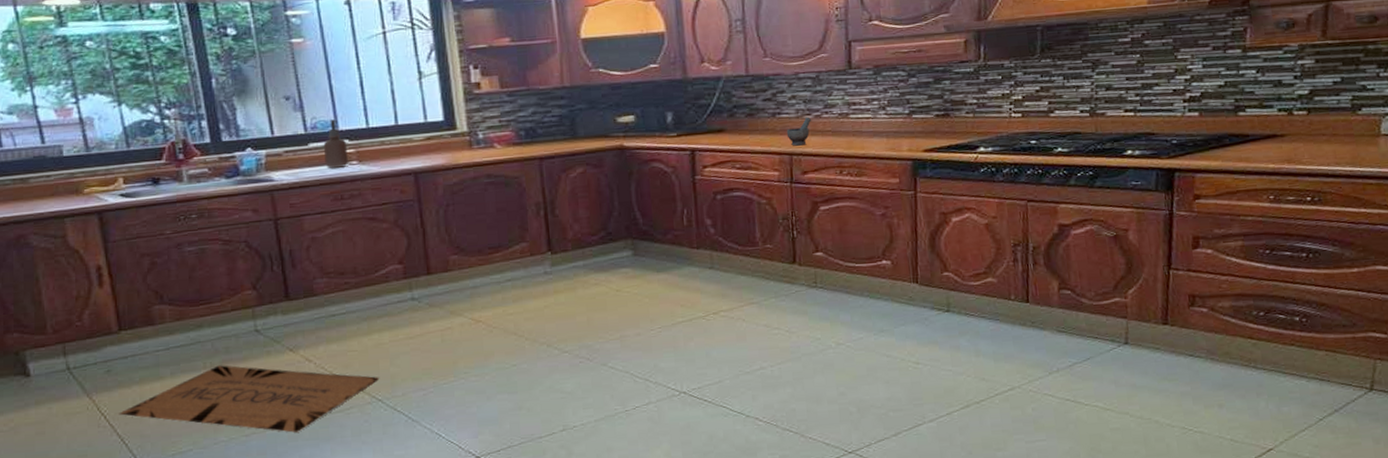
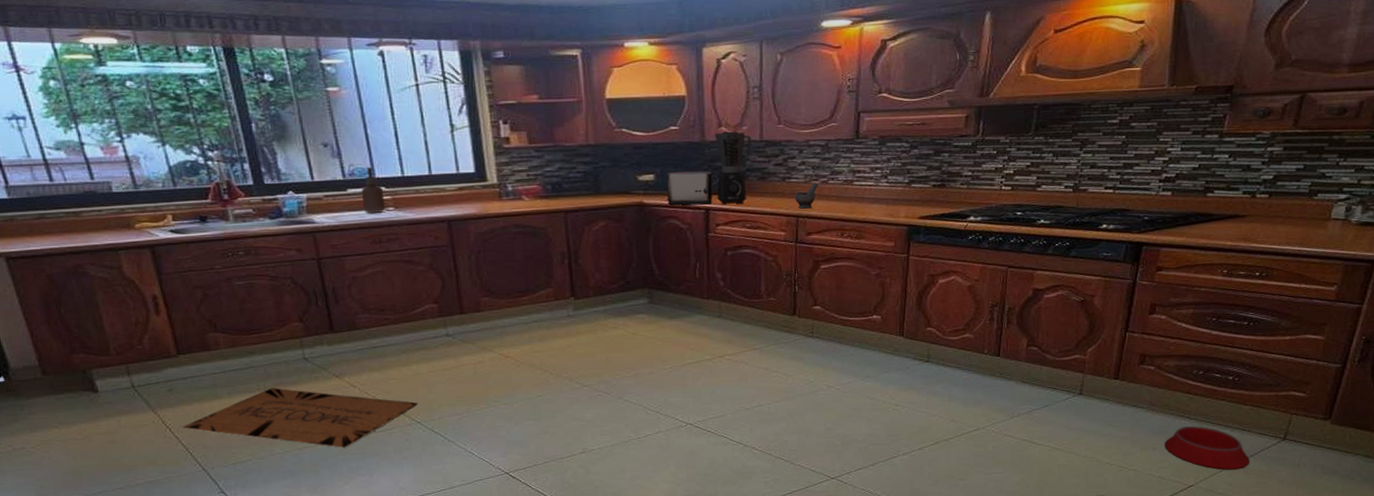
toaster: none [647,109,701,148] -> present [666,171,716,206]
blender: none [697,66,738,144] -> present [714,131,752,204]
pet bowl: none [1231,377,1336,429] -> present [1164,426,1250,470]

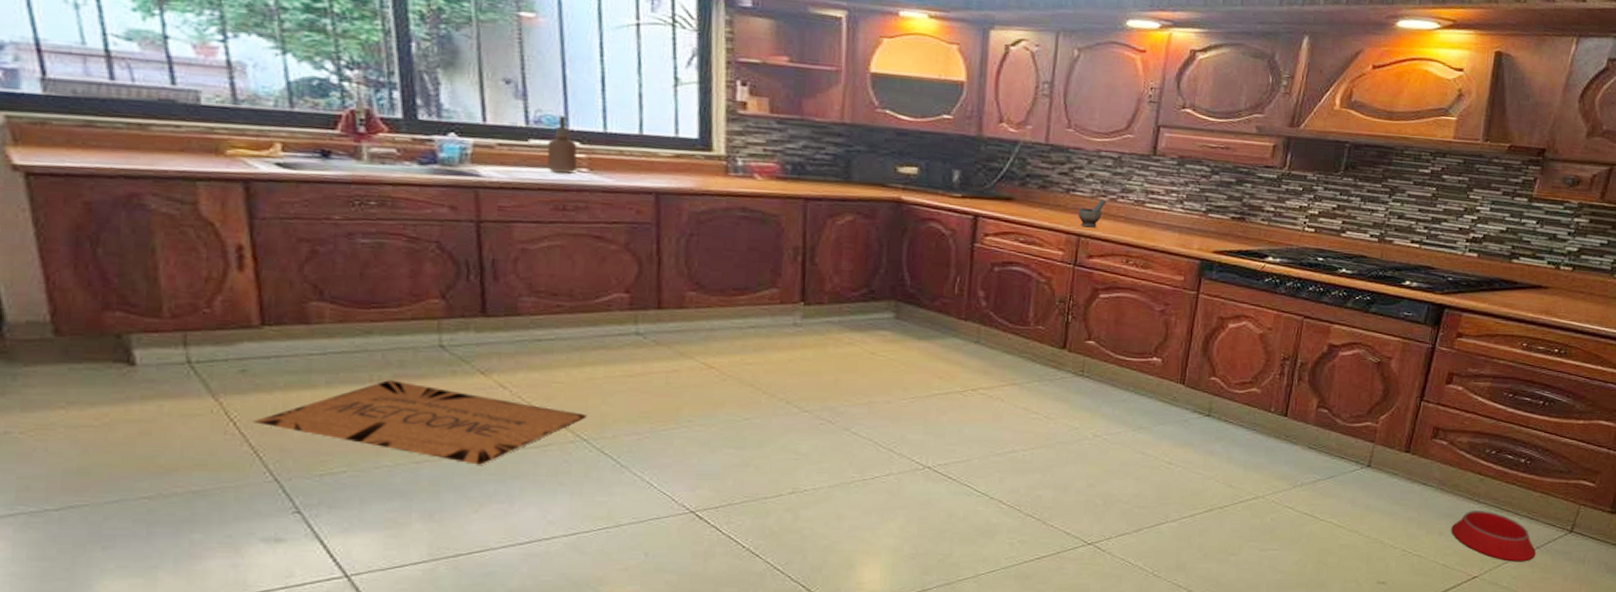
toaster: present [666,171,716,206] -> none [930,166,990,210]
blender: present [714,131,752,204] -> none [989,128,1036,214]

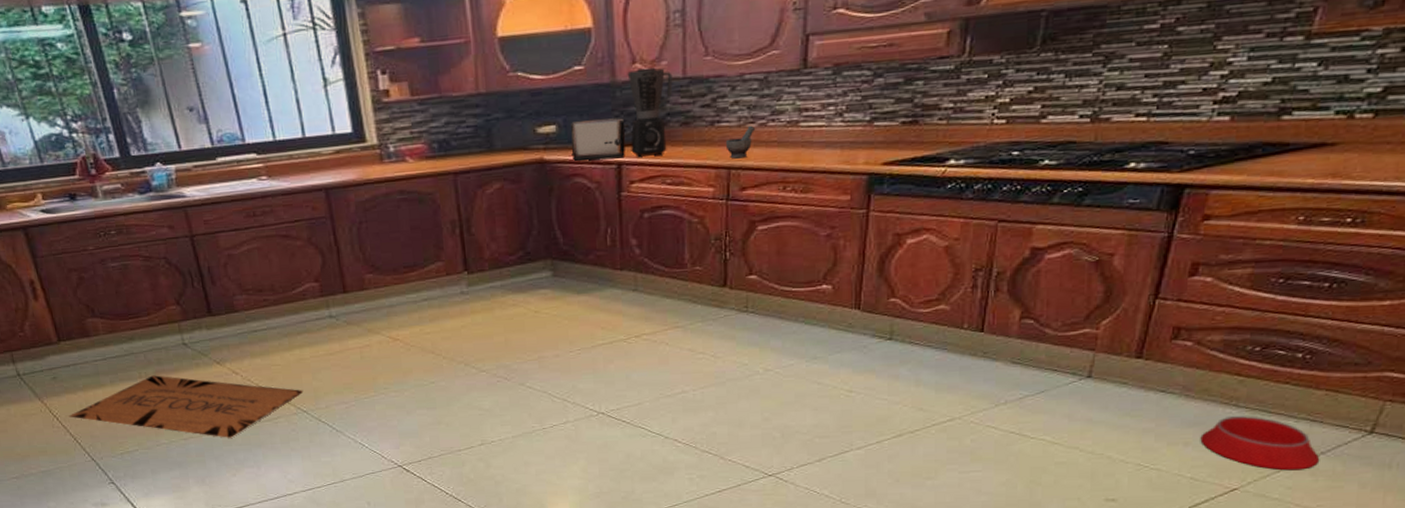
soap dispenser: present [547,116,578,174] -> none [231,132,258,184]
toaster: none [930,166,990,210] -> present [570,117,630,162]
blender: none [989,128,1036,214] -> present [627,67,673,157]

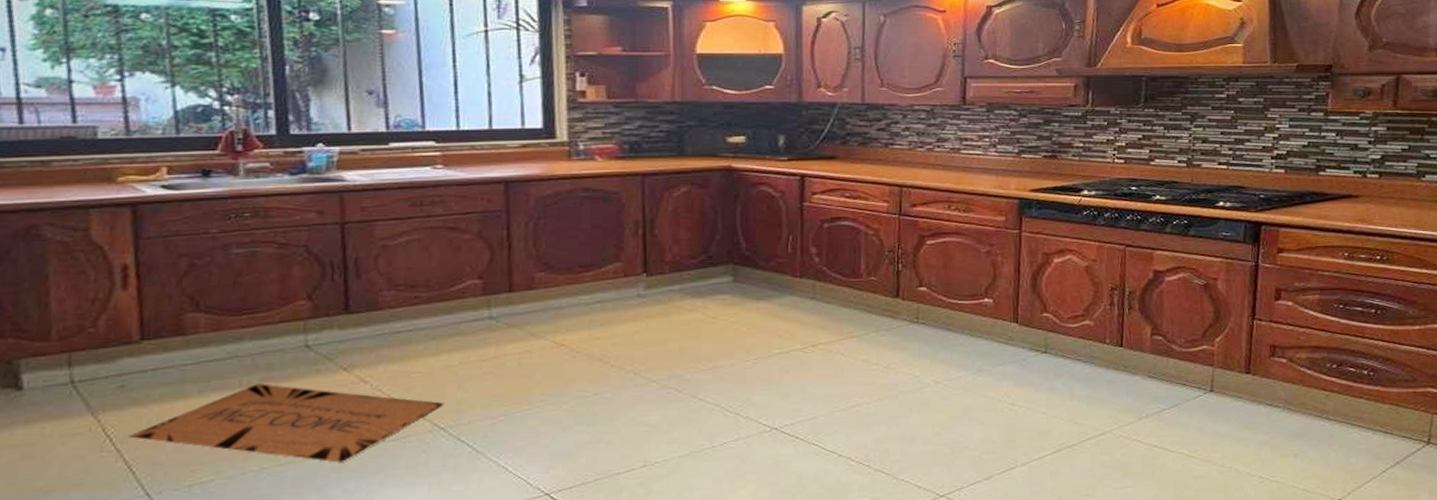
toaster: present [570,117,630,162] -> none [758,133,813,171]
blender: present [627,67,673,157] -> none [813,93,853,171]
mortar and pestle: present [725,125,756,159] -> none [898,149,924,178]
pet bowl: present [1200,416,1320,471] -> none [1305,428,1397,481]

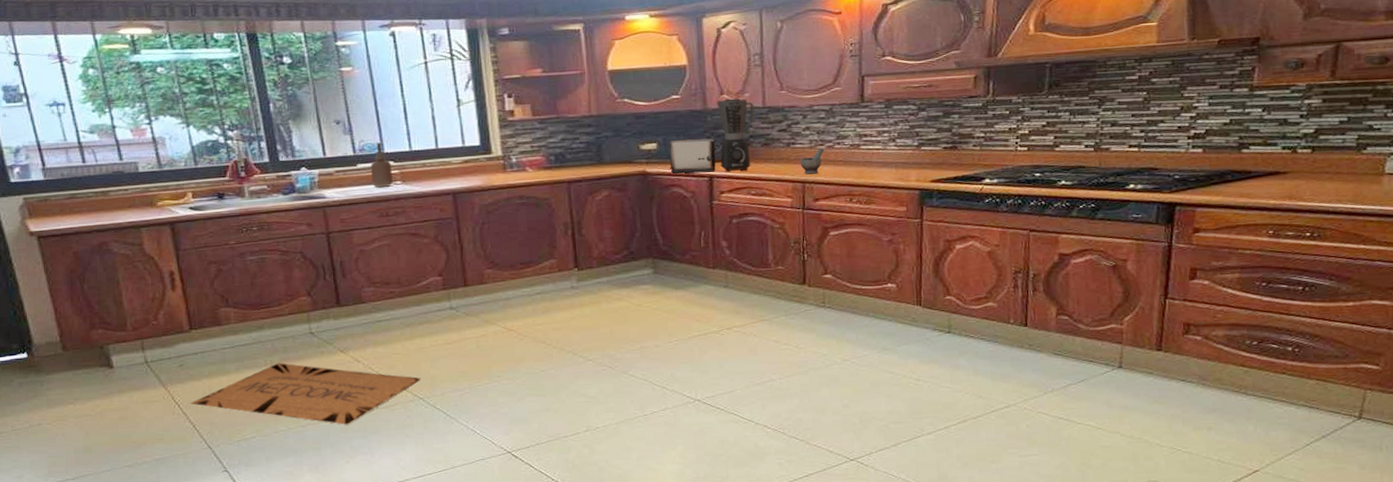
soap dispenser: none [405,119,433,171] -> present [370,142,393,188]
toaster: none [758,133,813,171] -> present [669,138,719,174]
blender: none [813,93,853,171] -> present [716,98,755,171]
mortar and pestle: none [898,149,924,178] -> present [800,147,825,175]

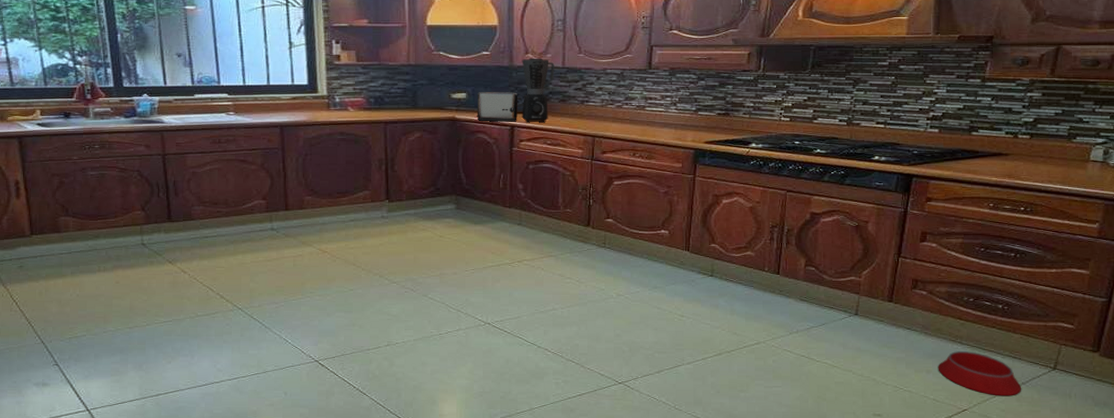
doormat: present [189,363,420,425] -> none [26,270,240,329]
soap dispenser: present [370,142,393,188] -> none [206,76,227,116]
mortar and pestle: present [800,147,825,175] -> none [592,106,614,130]
pet bowl: none [1220,403,1323,453] -> present [938,351,1022,396]

